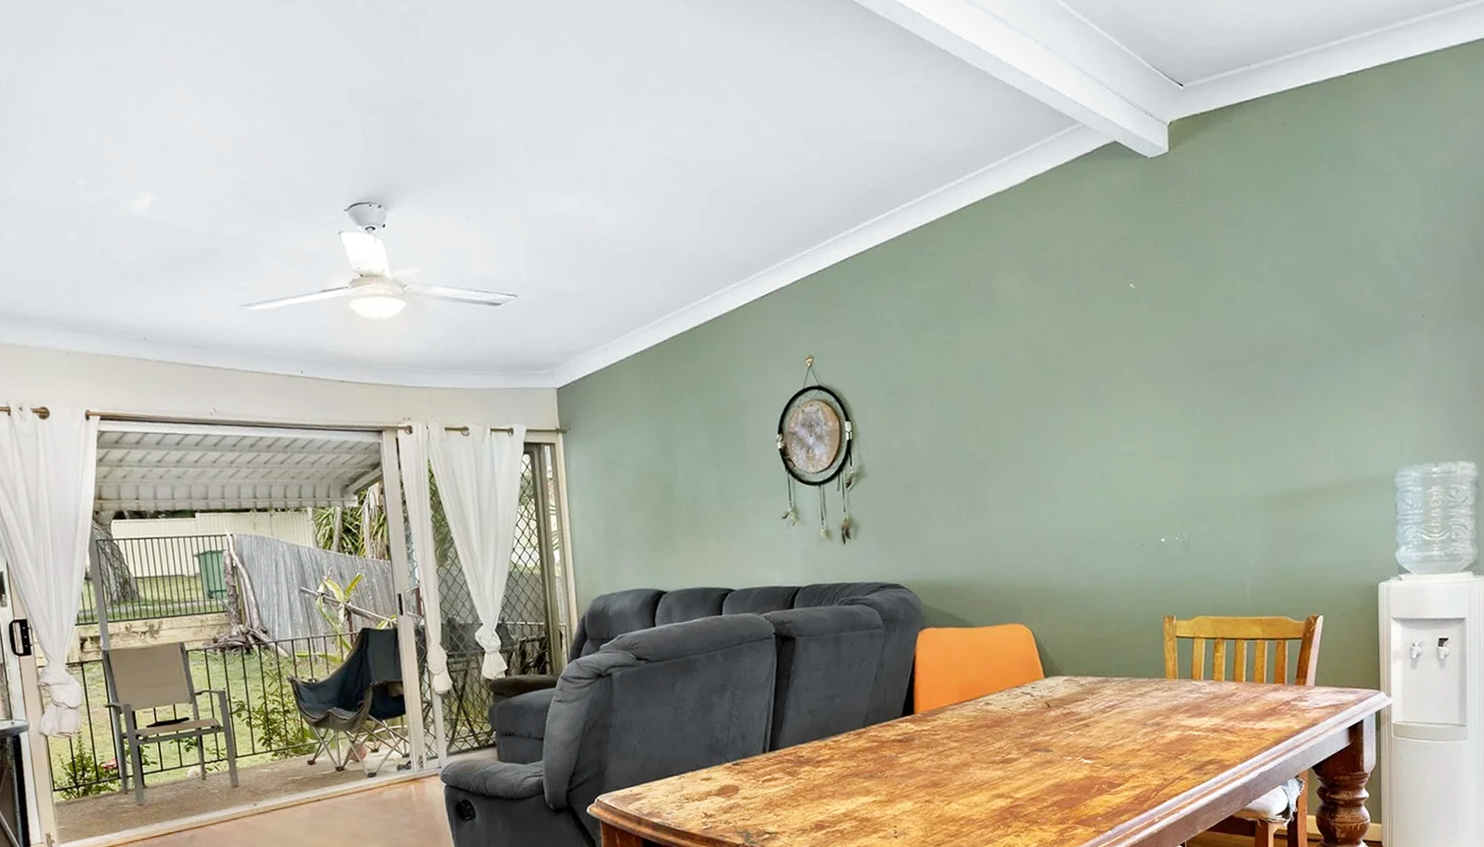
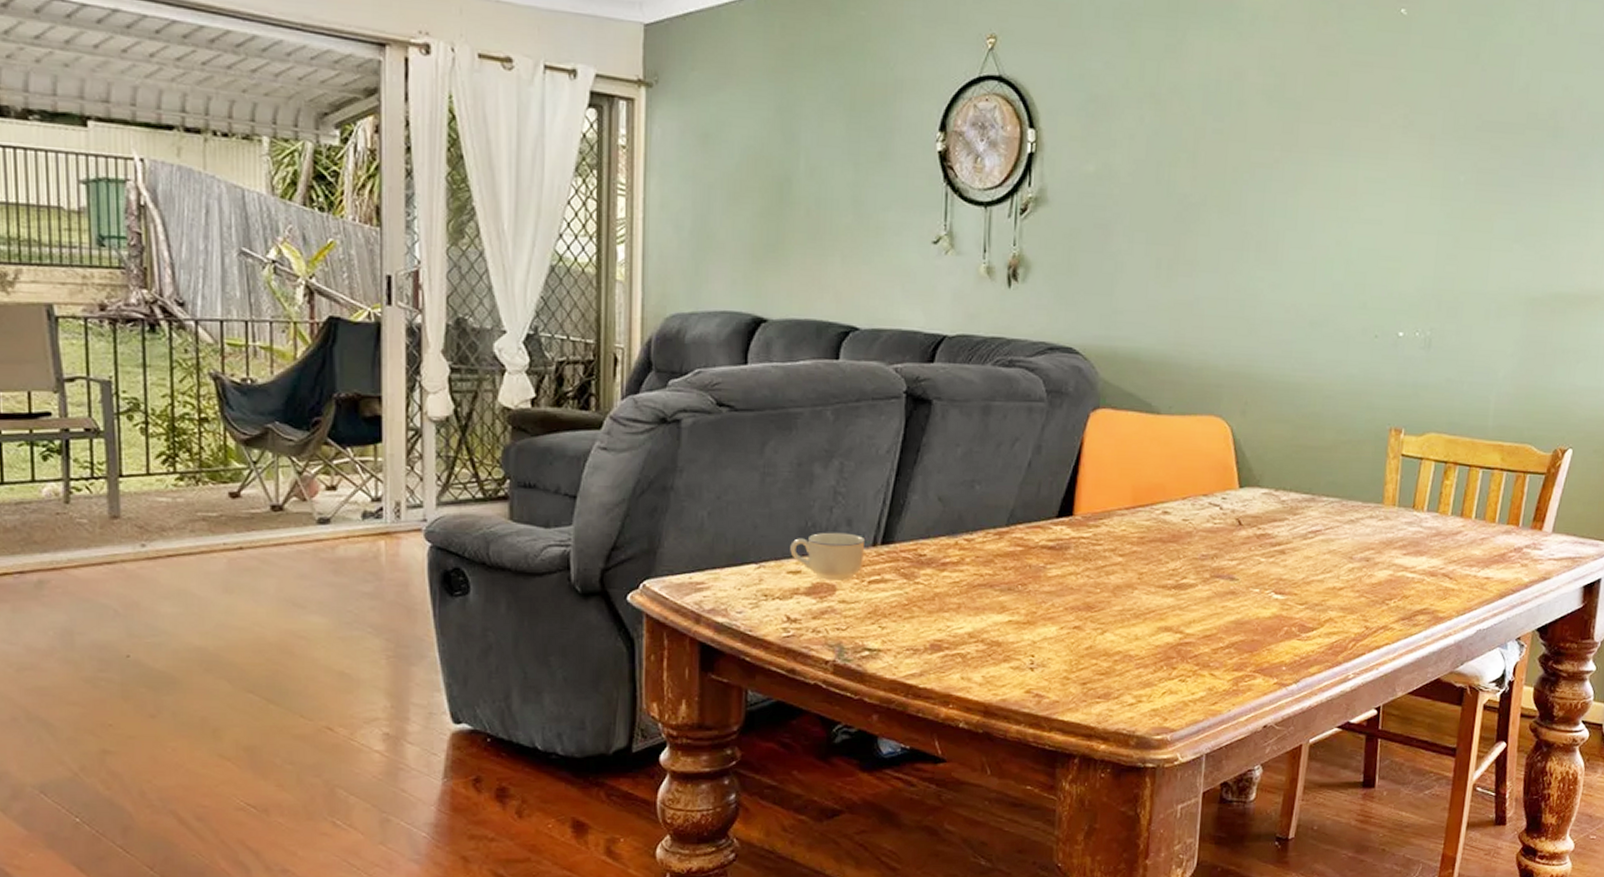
cup: none [701,745,757,784] -> present [790,532,866,582]

